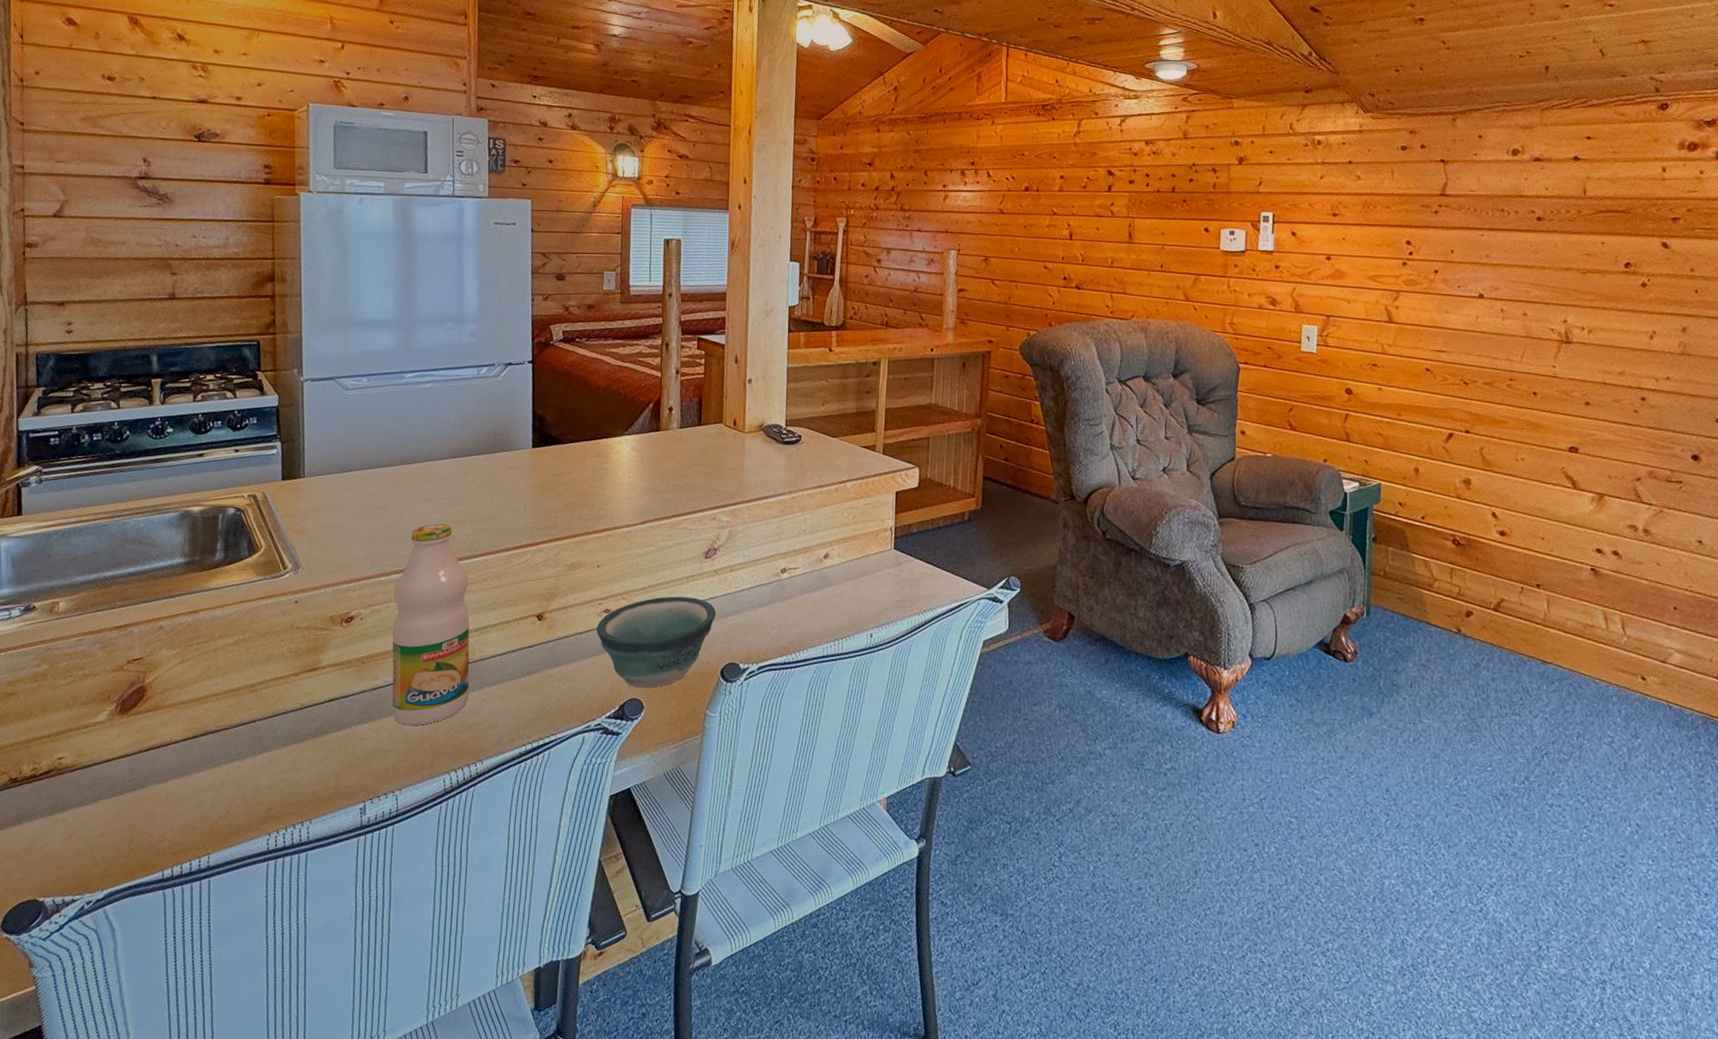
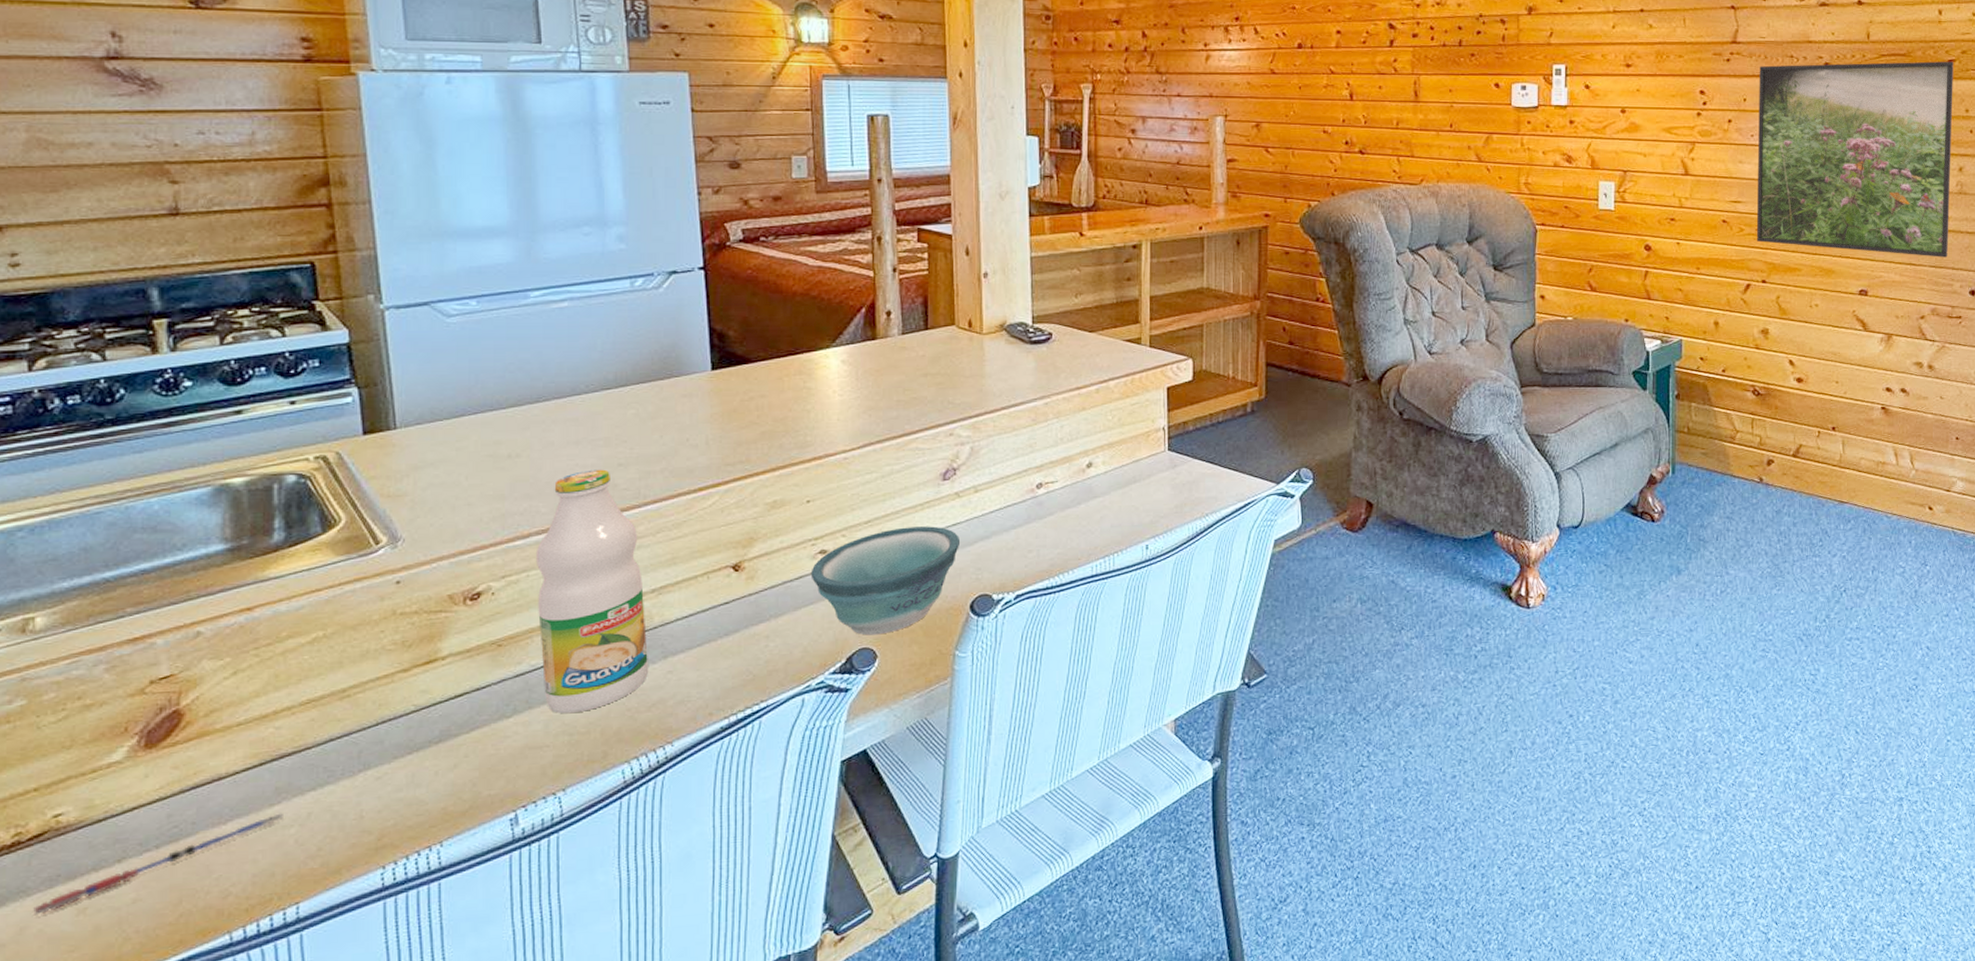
pen: none [39,779,205,835] -> present [33,813,283,916]
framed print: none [1460,218,1678,419] -> present [1756,61,1954,257]

